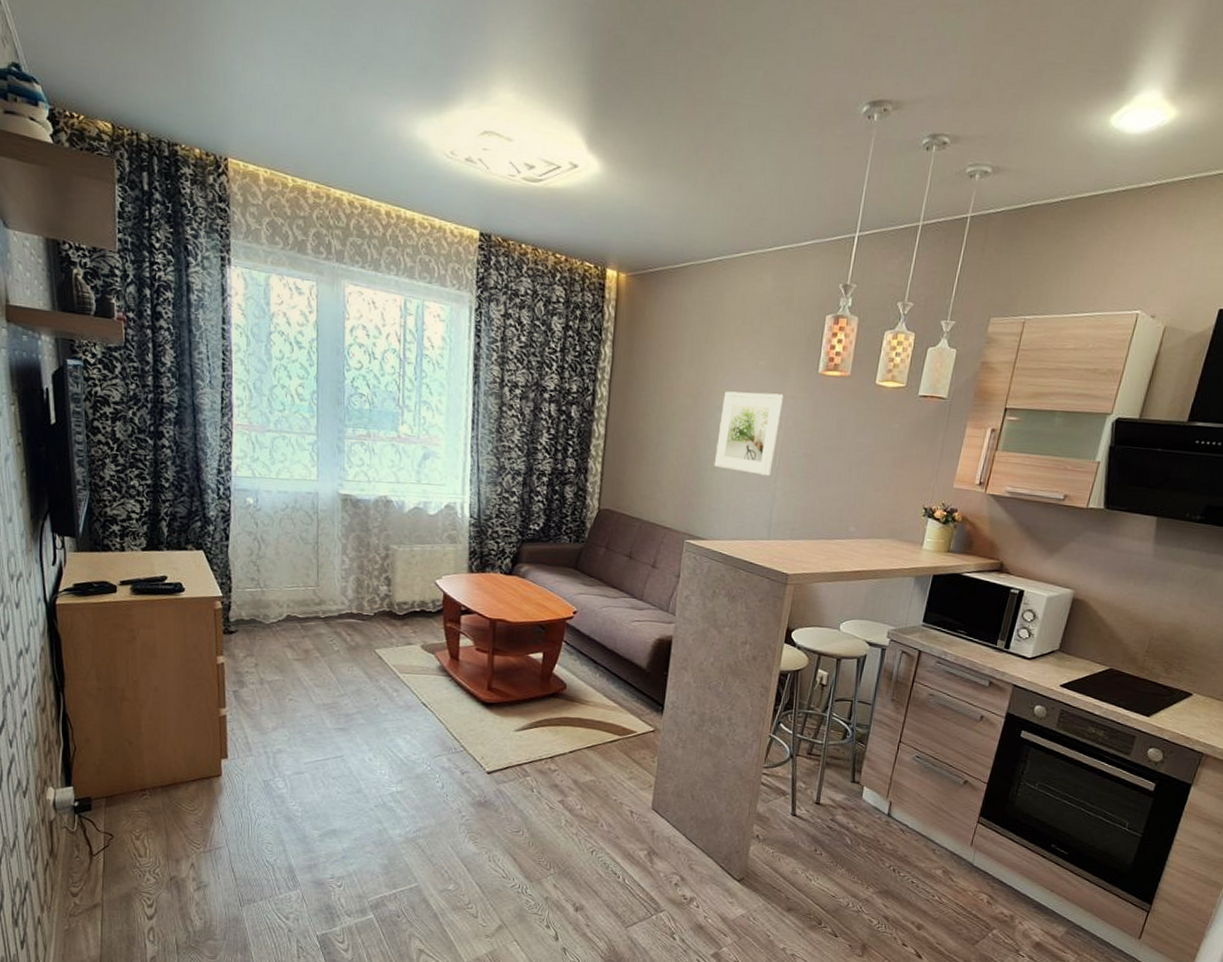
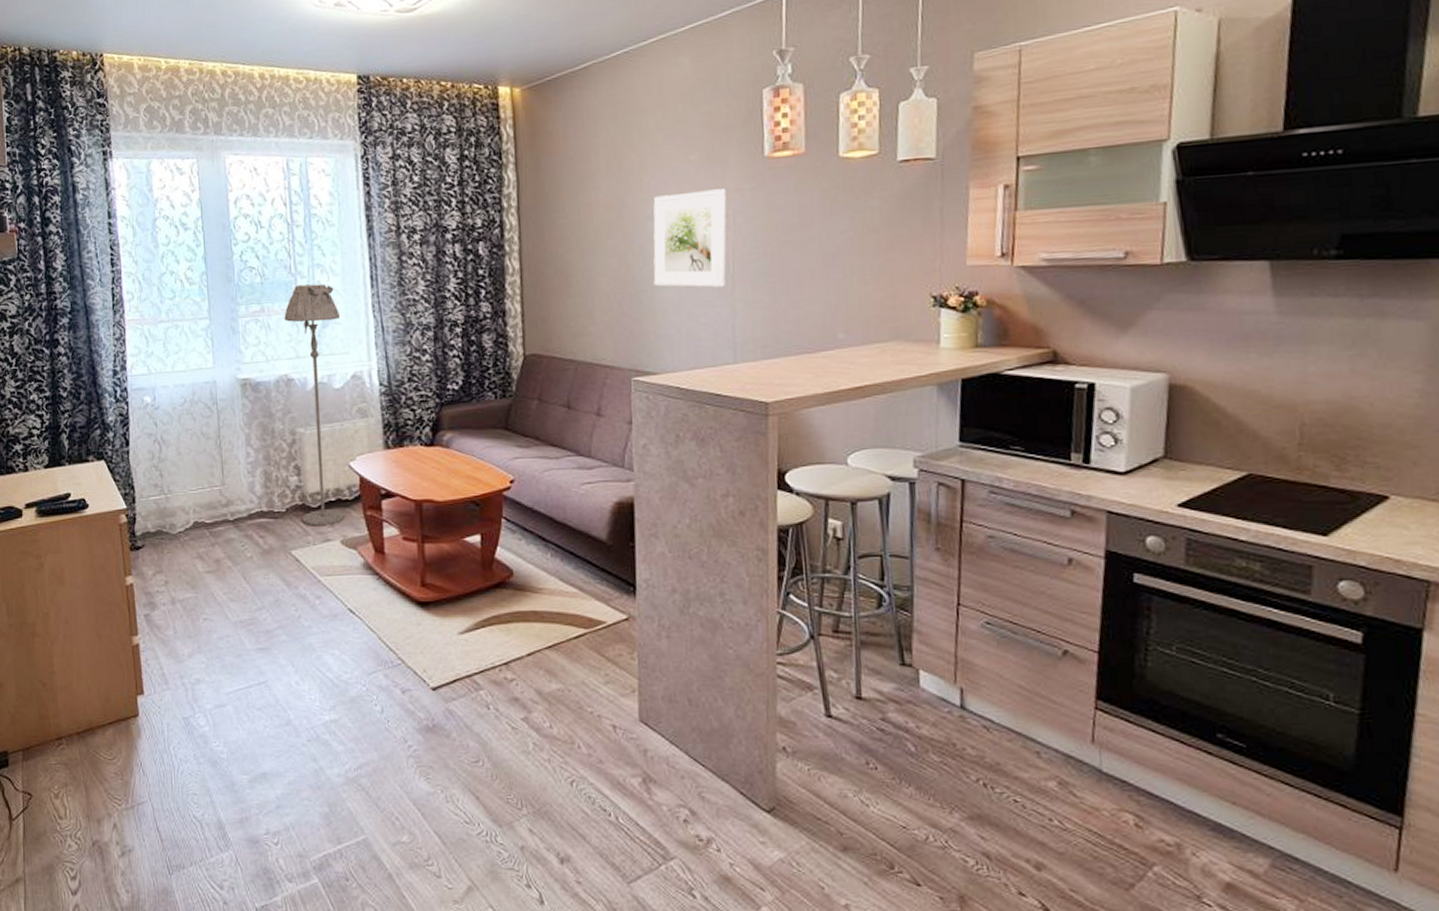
floor lamp: none [388,417,440,632] -> present [284,283,344,526]

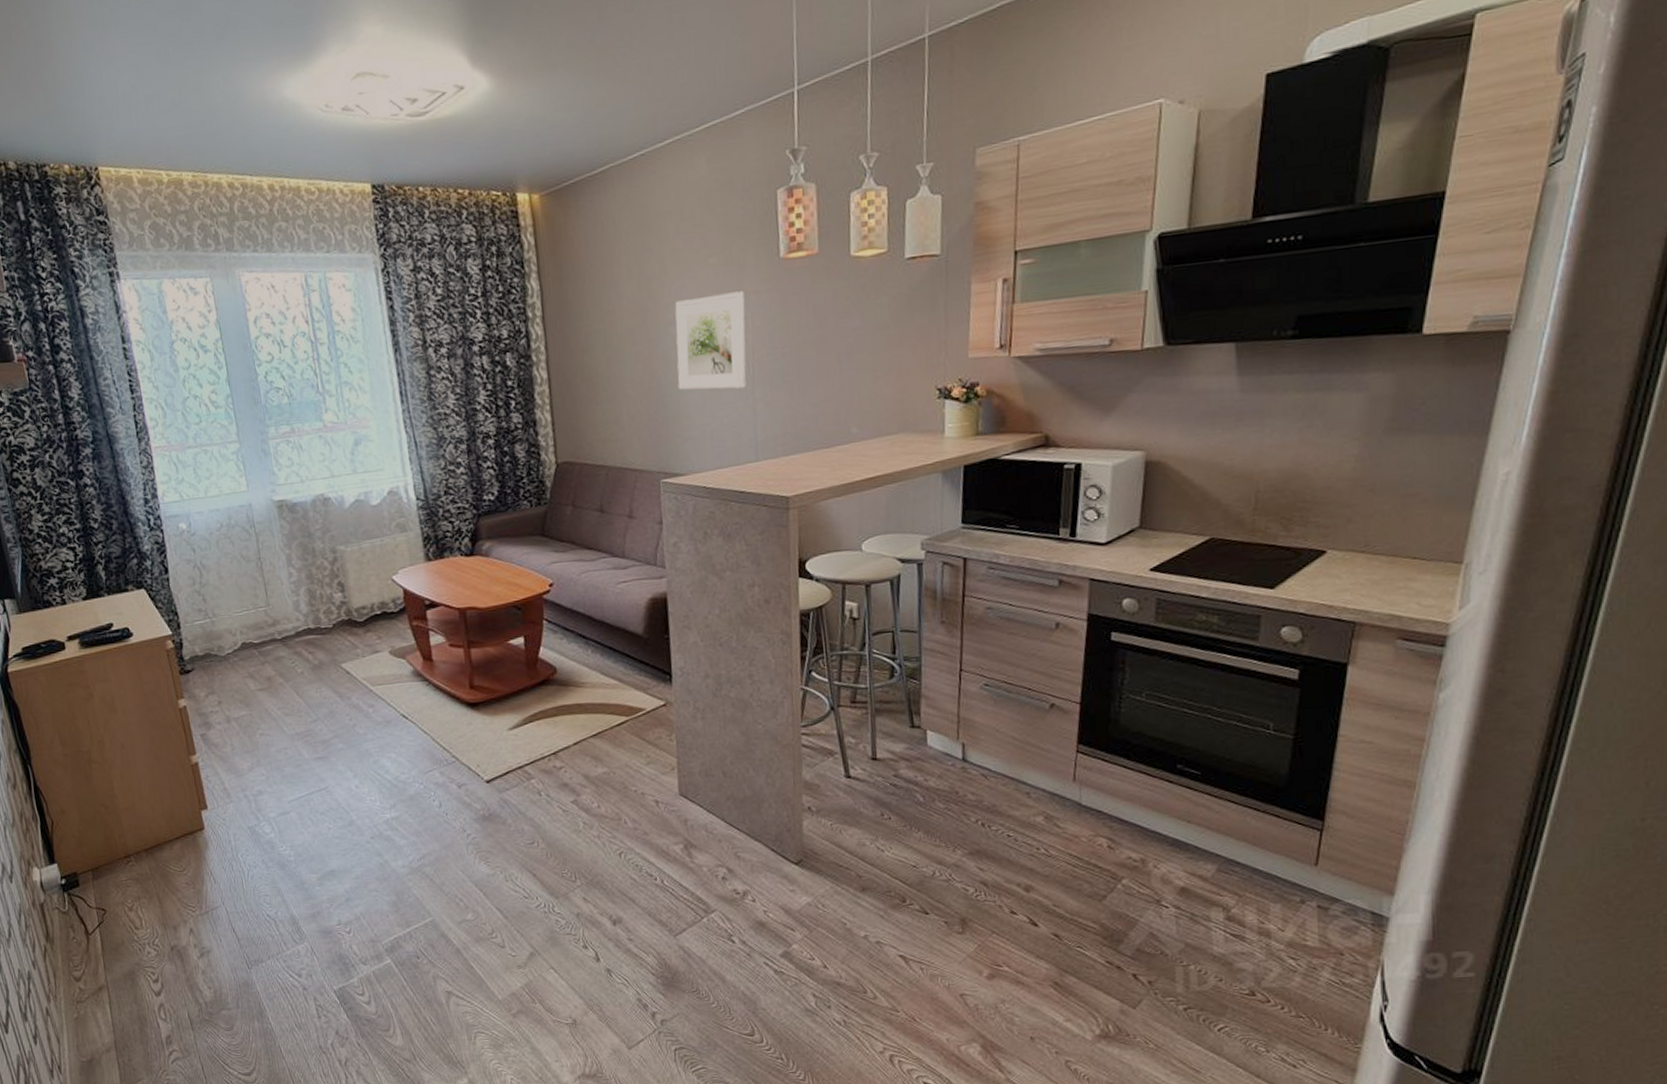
floor lamp: present [284,283,344,526] -> none [315,401,391,640]

